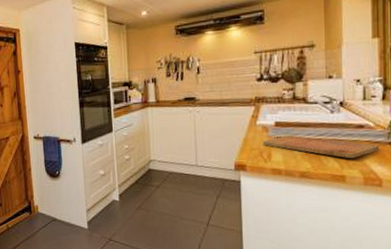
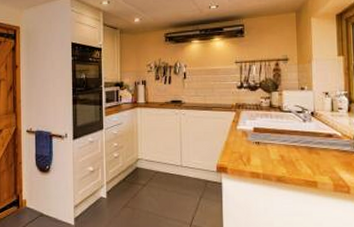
cutting board: present [262,135,379,159] -> none [242,140,346,166]

